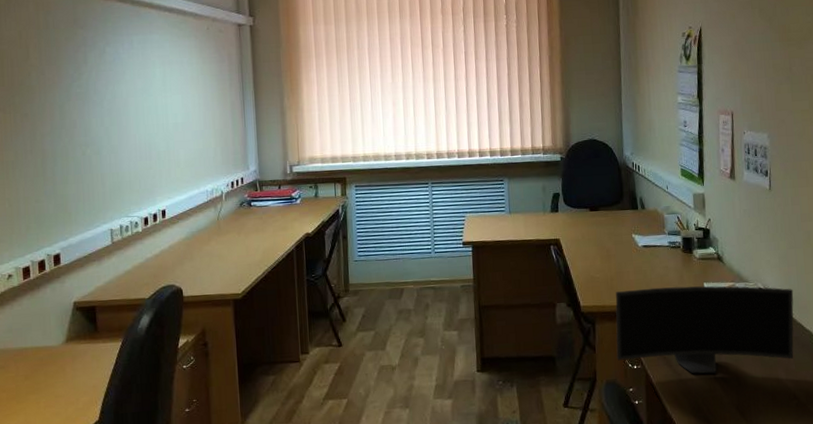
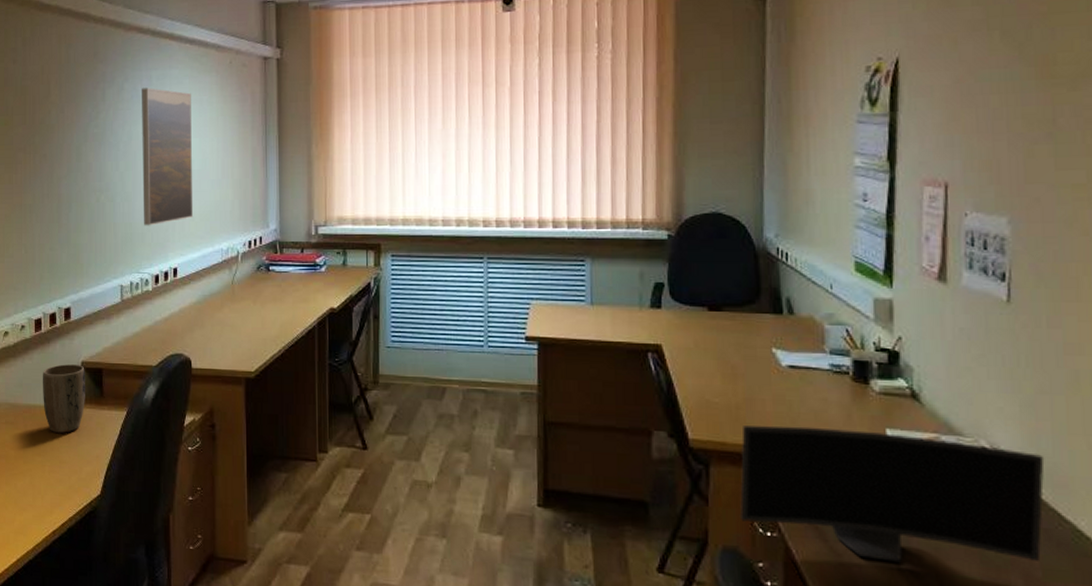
plant pot: none [33,305,80,370] -> present [42,364,86,433]
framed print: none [123,51,179,175] -> present [142,88,194,226]

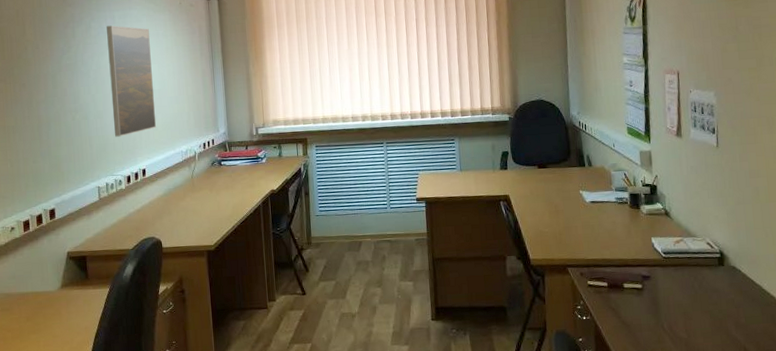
plant pot: present [42,364,86,433] -> none [33,255,73,313]
monitor: present [740,425,1045,562] -> none [564,240,744,326]

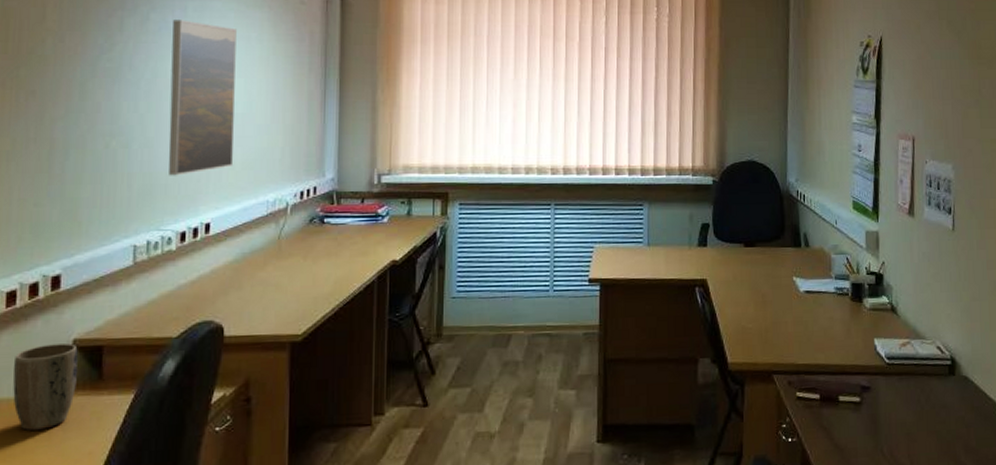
plant pot: none [33,255,73,313] -> present [12,343,79,430]

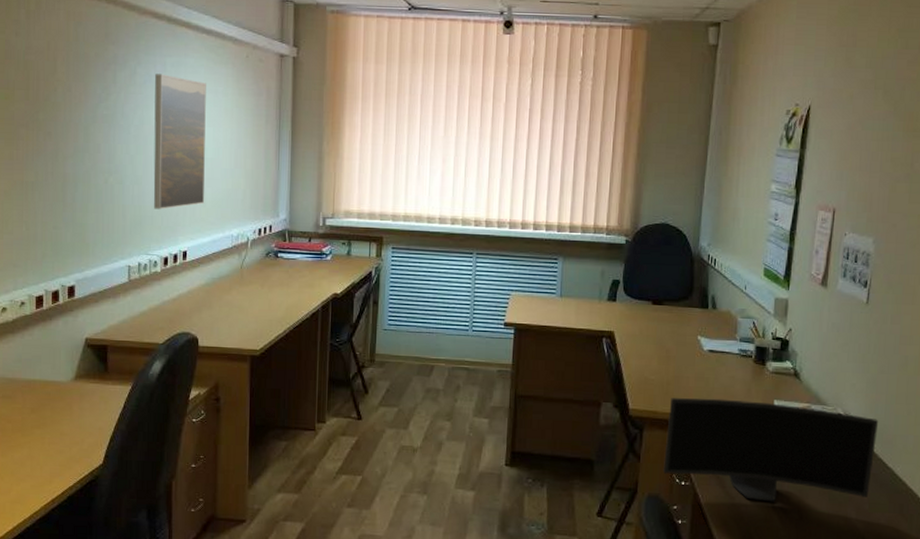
plant pot: present [12,343,79,430] -> none [42,340,90,407]
monitor: none [768,342,977,451] -> present [663,397,879,502]

